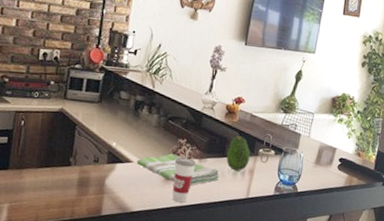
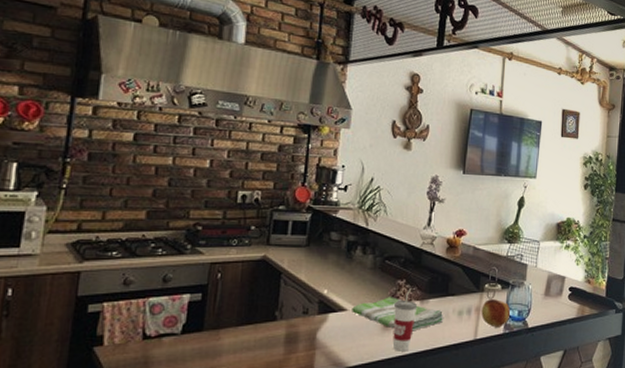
fruit: present [226,136,251,171] -> none [449,272,476,310]
fruit: none [254,163,282,189] -> present [481,299,511,328]

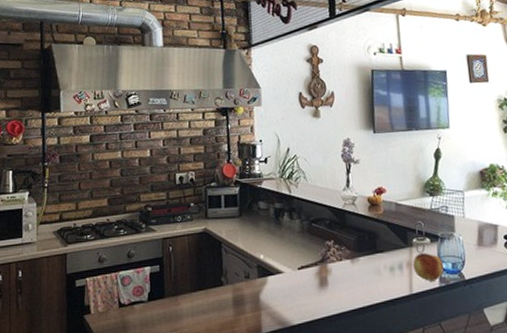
dish towel: present [352,297,444,331] -> none [288,257,377,289]
cup: present [392,288,418,351] -> none [326,248,349,309]

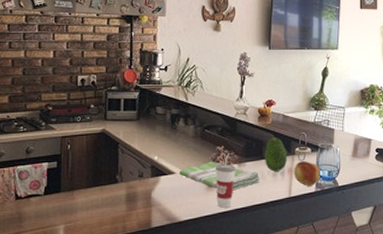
dish towel: none [288,257,377,289] -> present [179,161,260,191]
cup: none [326,248,349,309] -> present [216,153,236,208]
fruit: none [378,228,405,266] -> present [264,138,288,172]

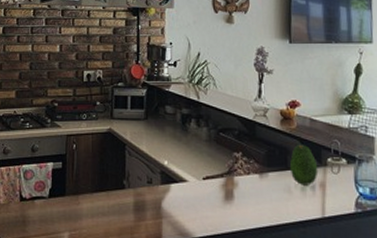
dish towel: present [179,161,260,191] -> none [192,169,286,205]
cup: present [216,153,236,208] -> none [233,161,257,226]
fruit: present [294,161,321,186] -> none [326,174,361,206]

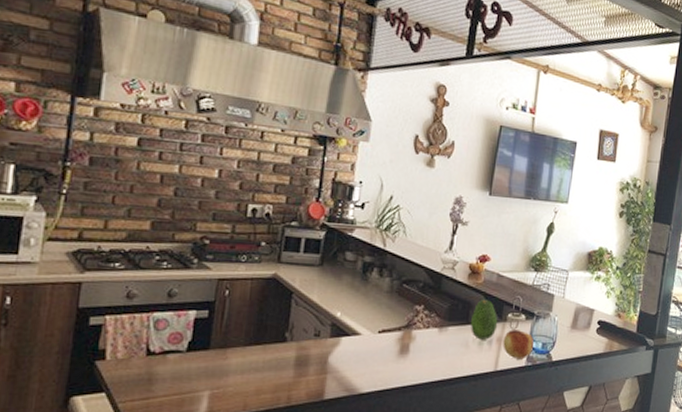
fruit: none [326,174,361,206] -> present [503,330,535,360]

